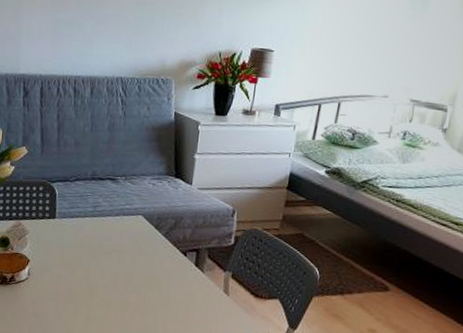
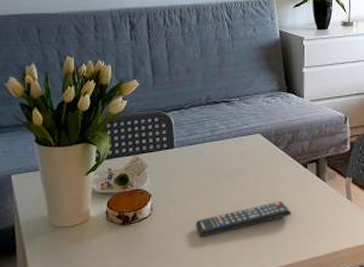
remote control: none [69,284,166,308] -> present [195,201,292,238]

